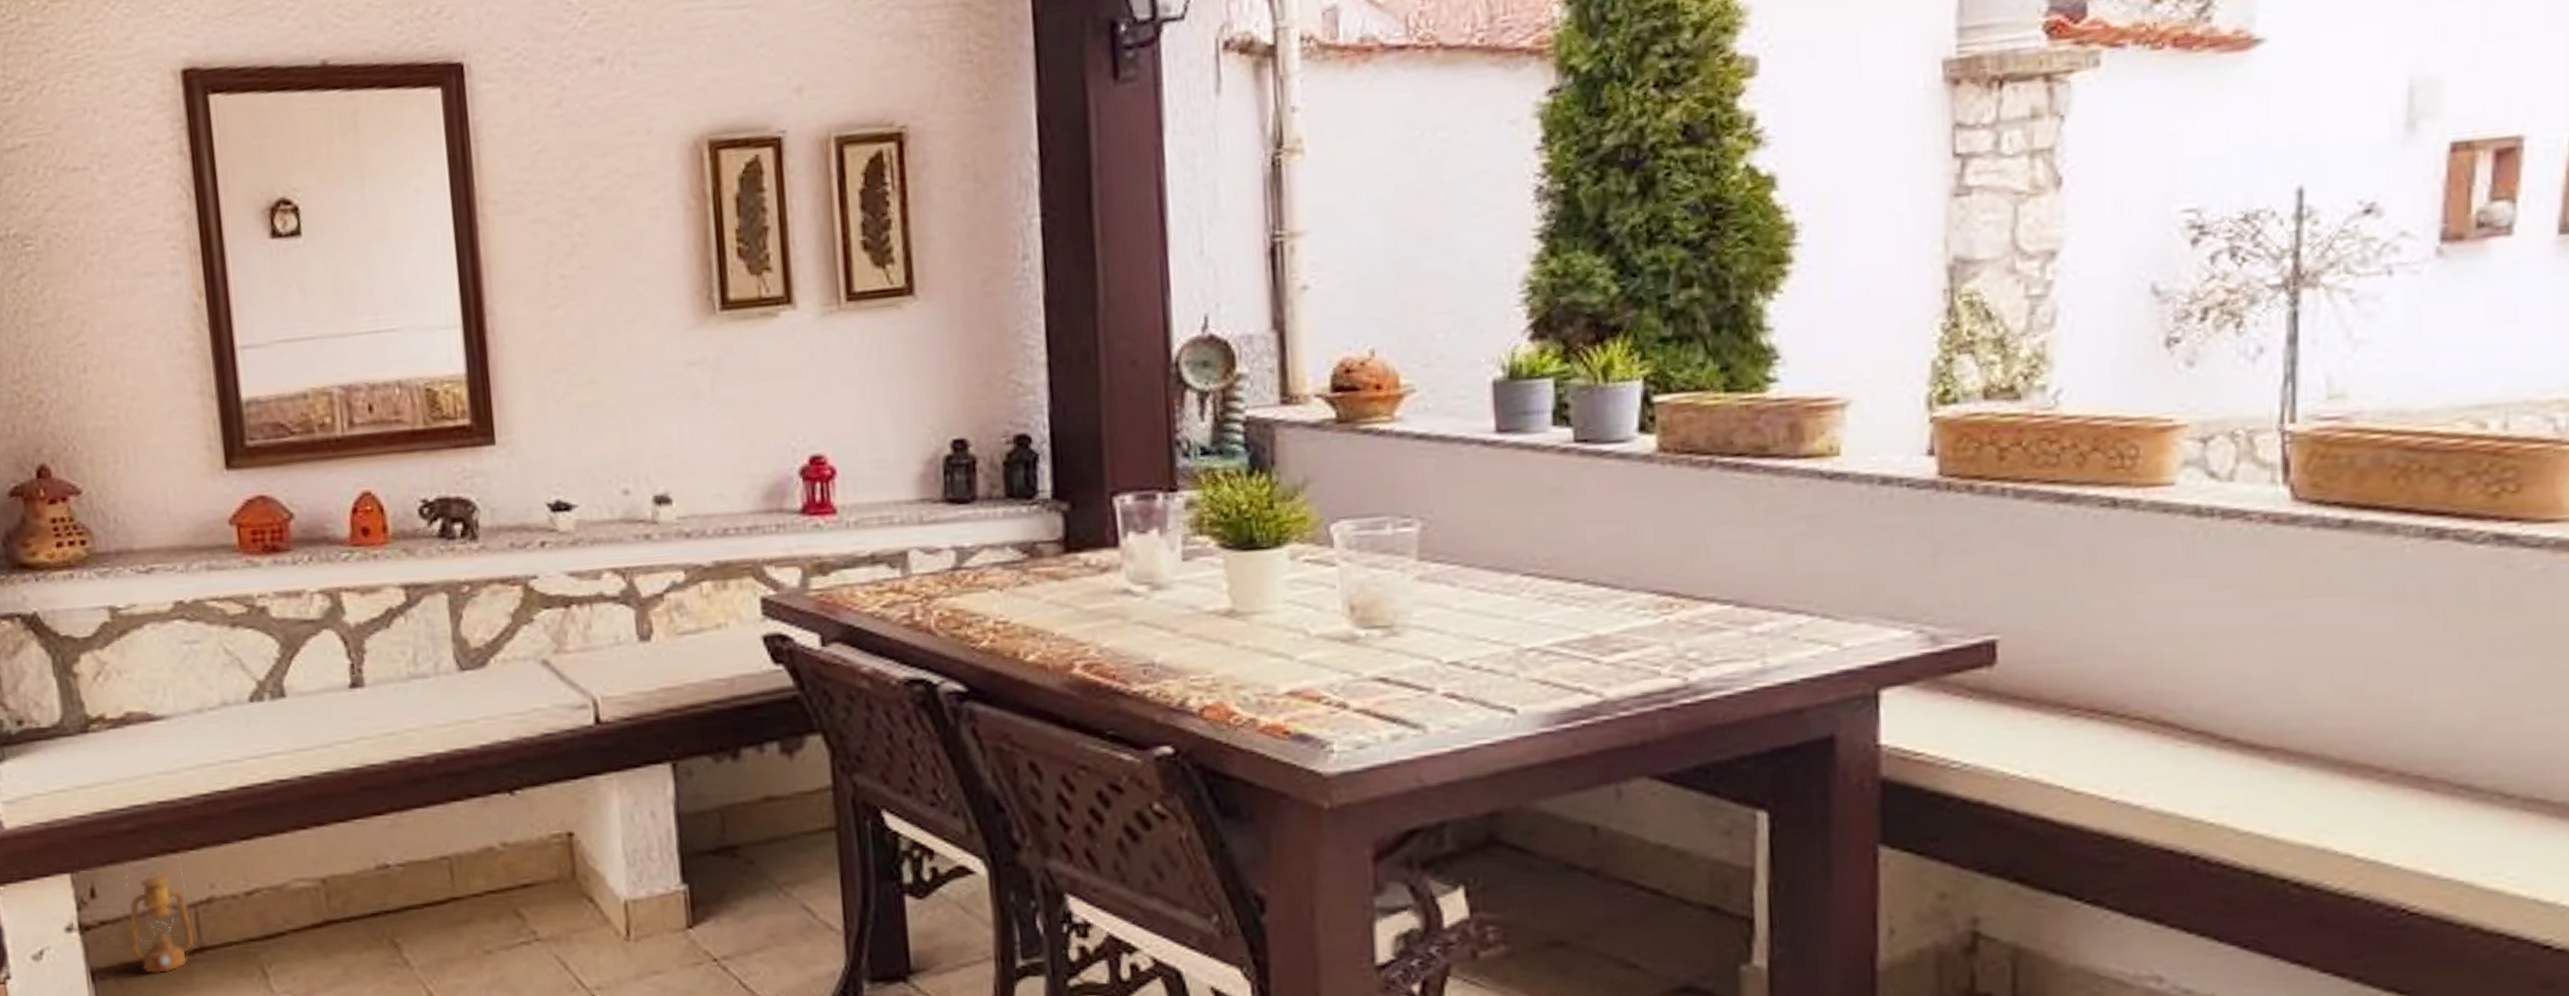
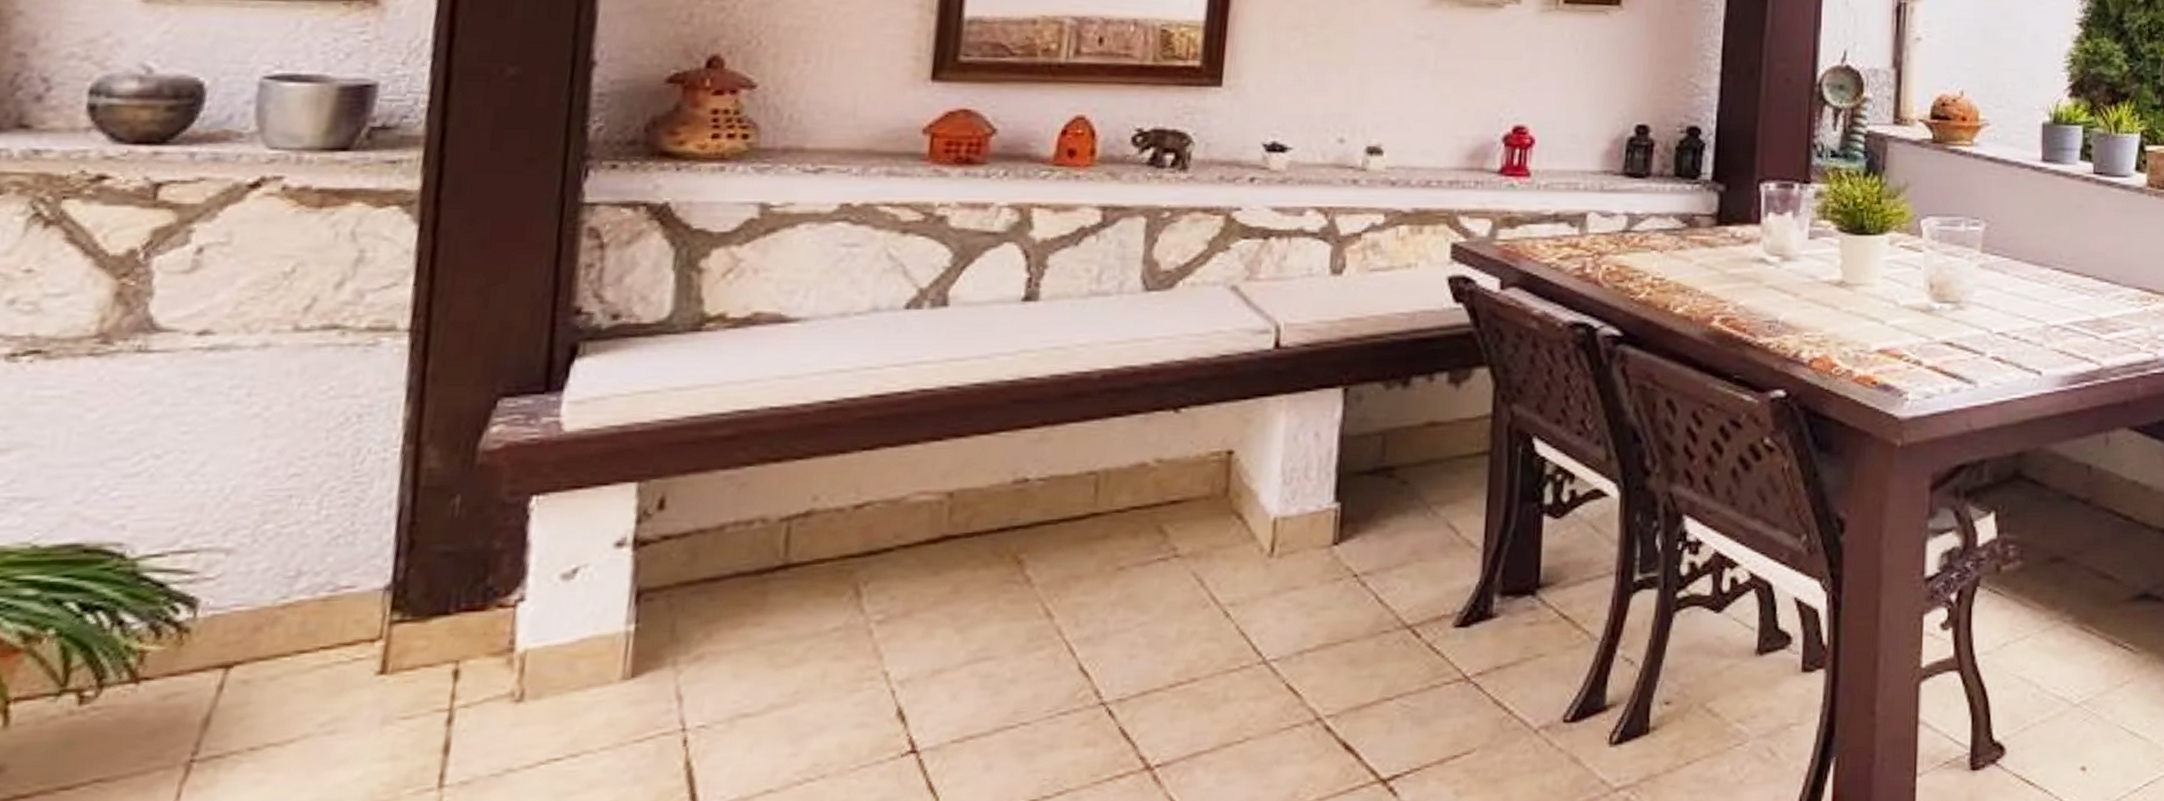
lantern: present [125,856,196,974] -> none [693,466,783,595]

